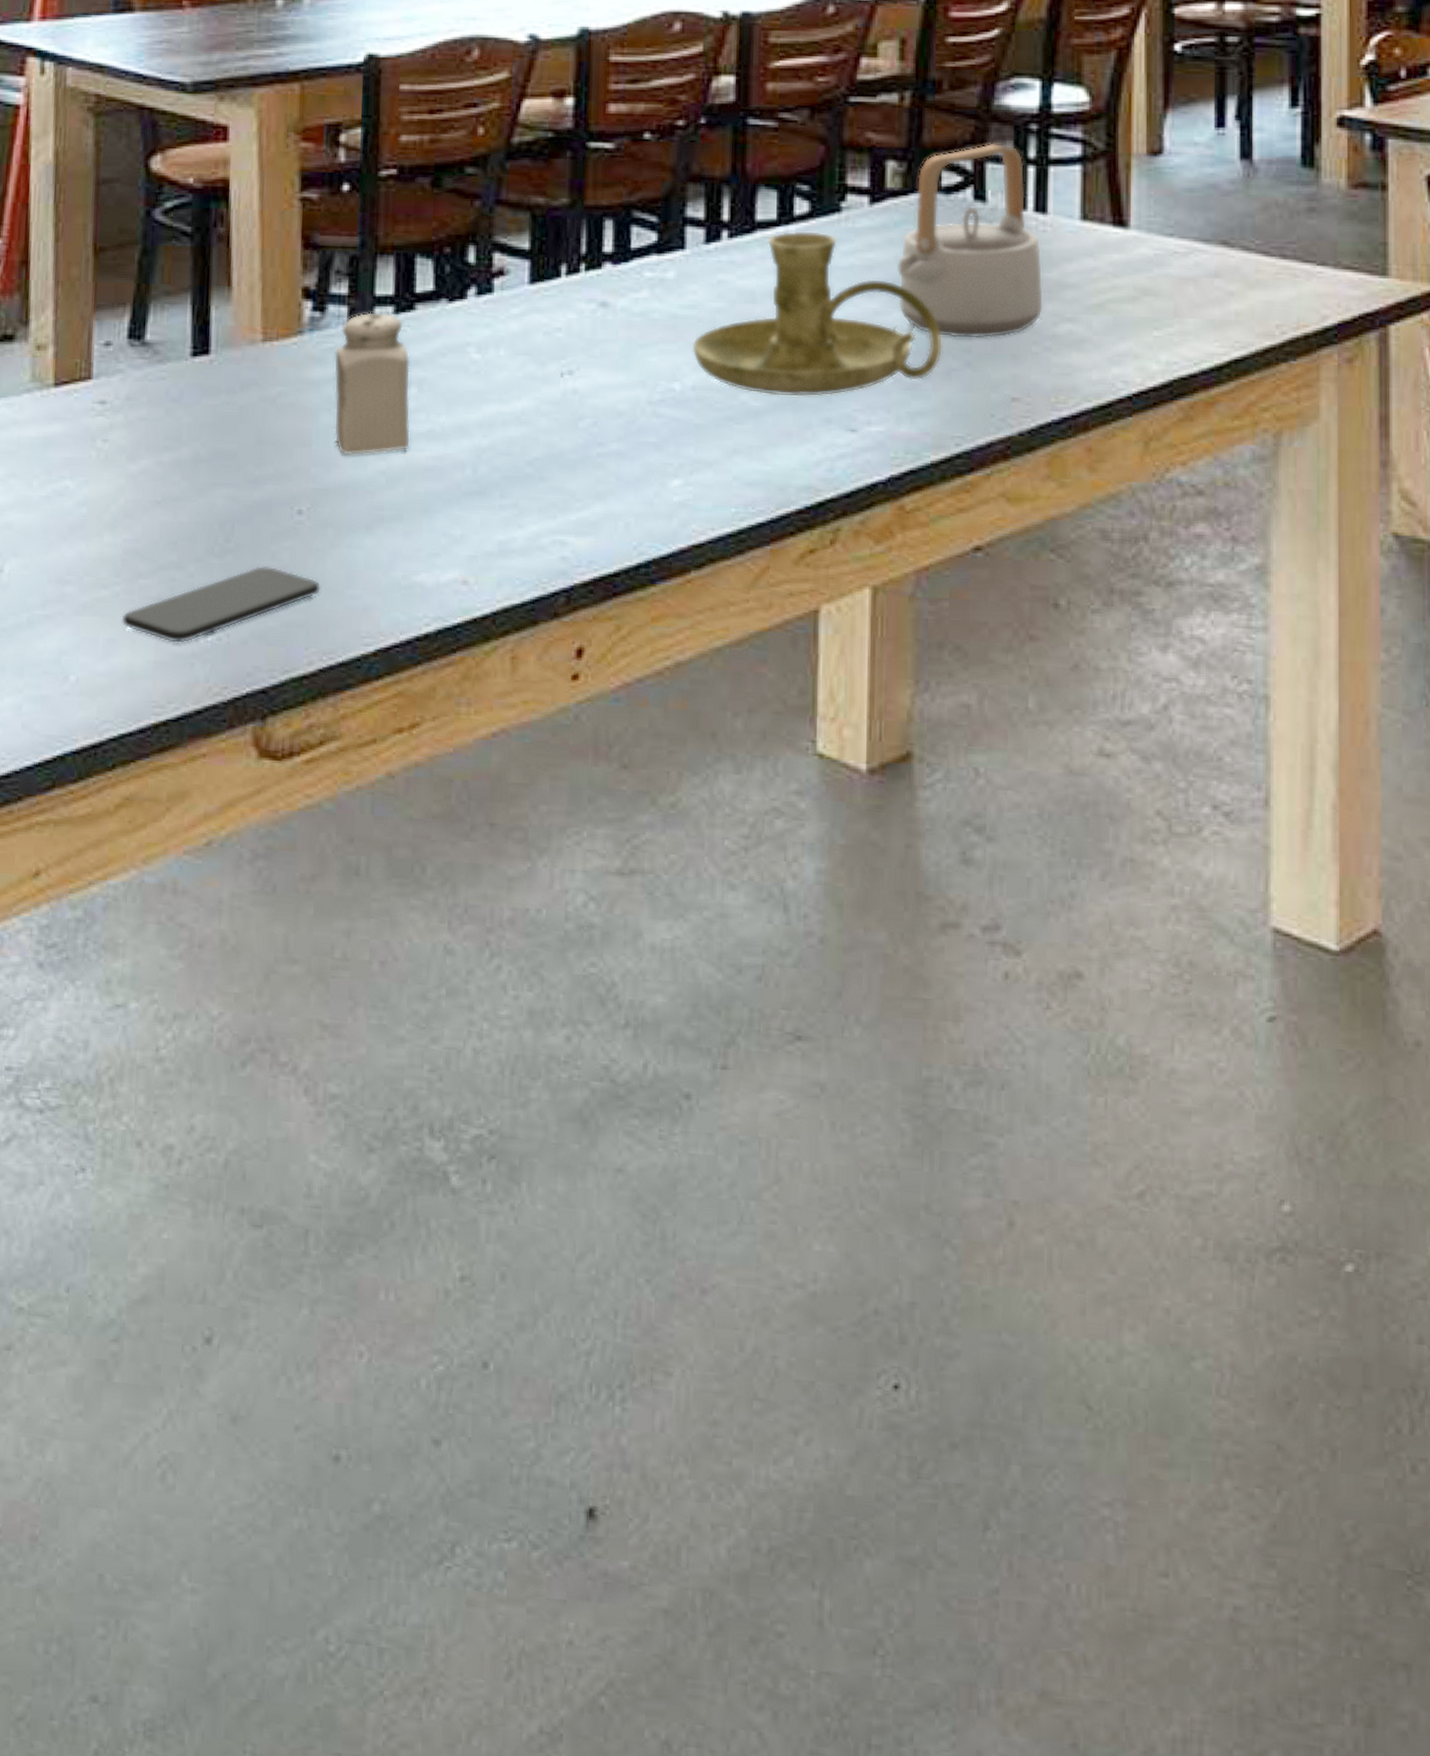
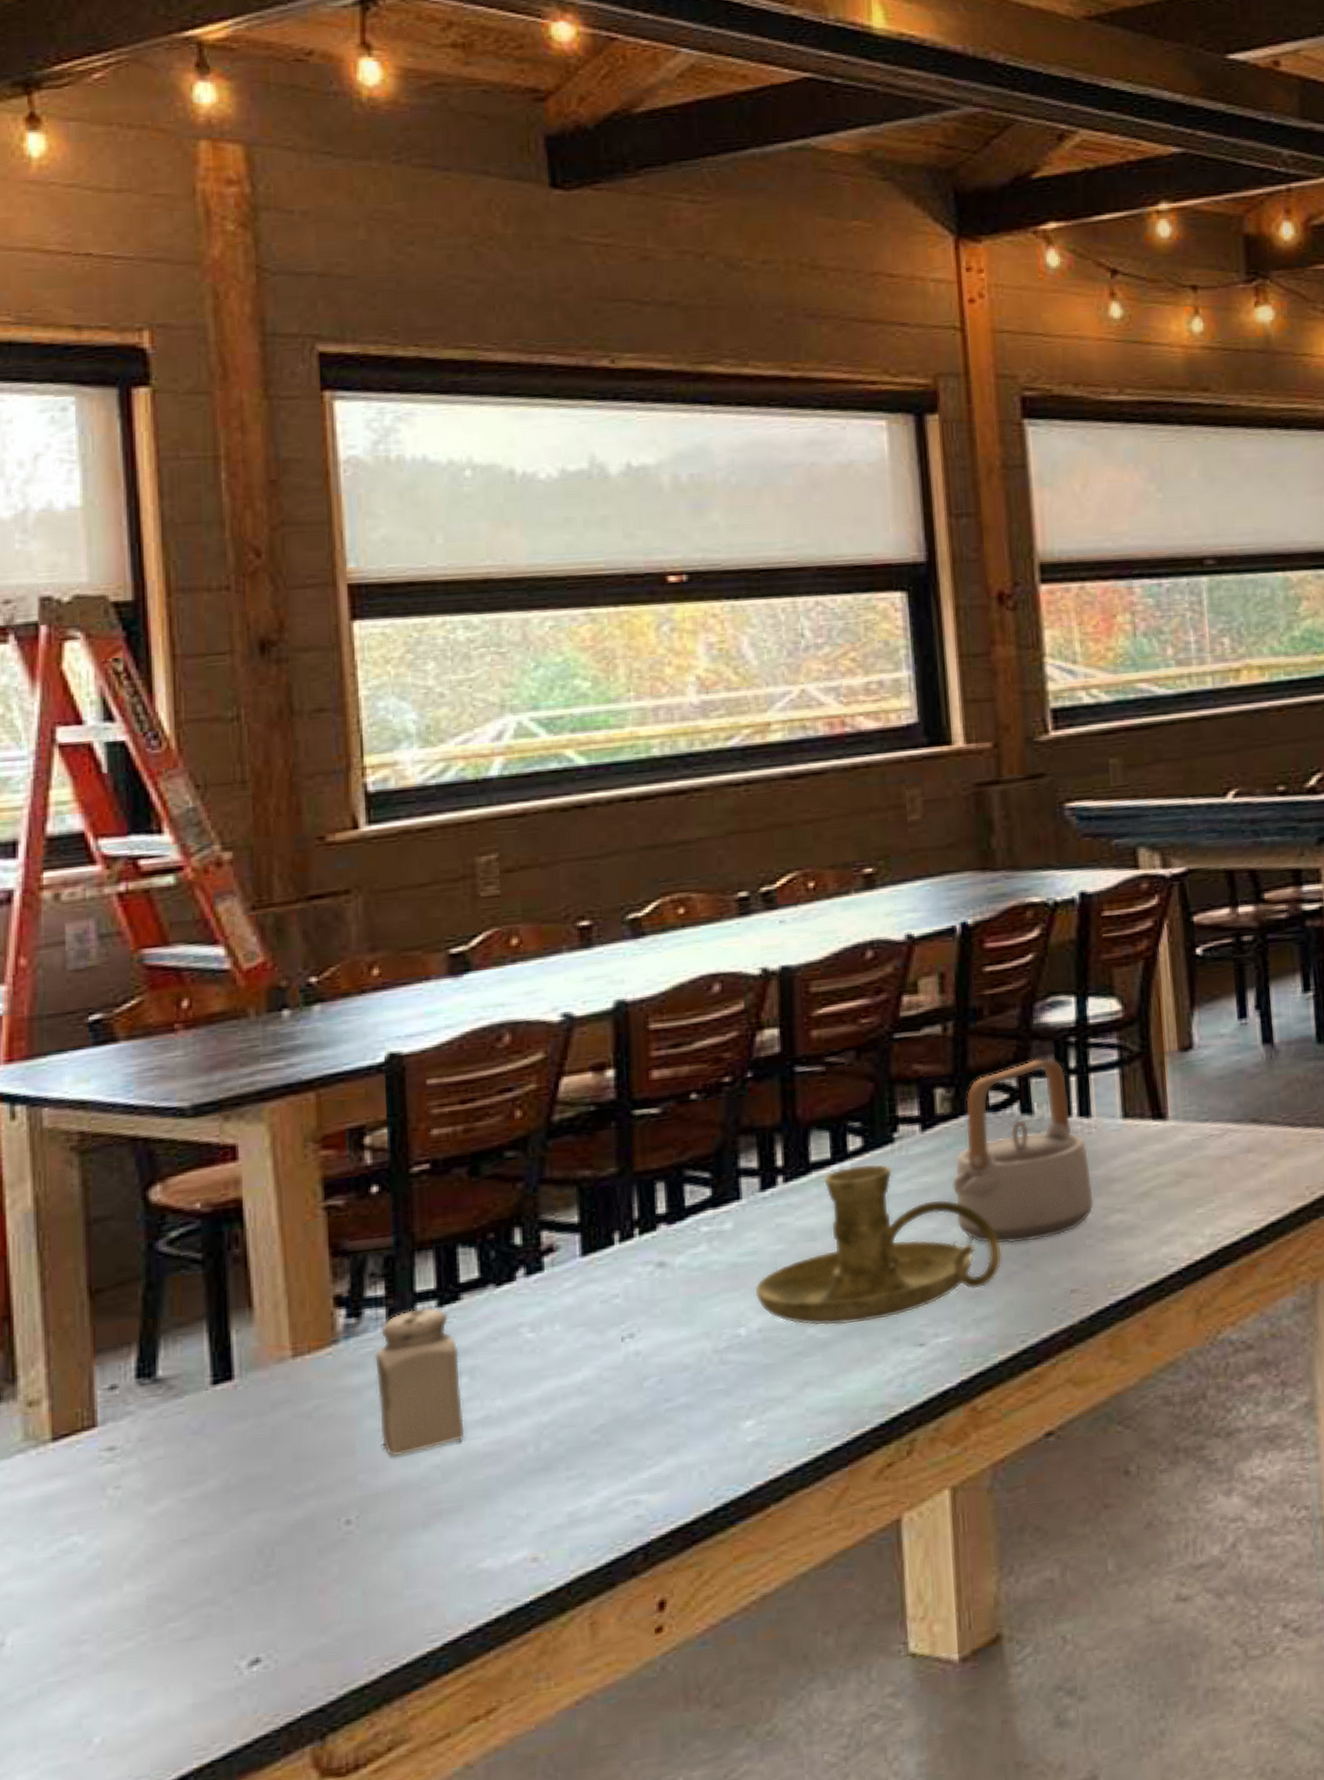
smartphone: present [121,565,320,643] -> none [151,1582,377,1682]

